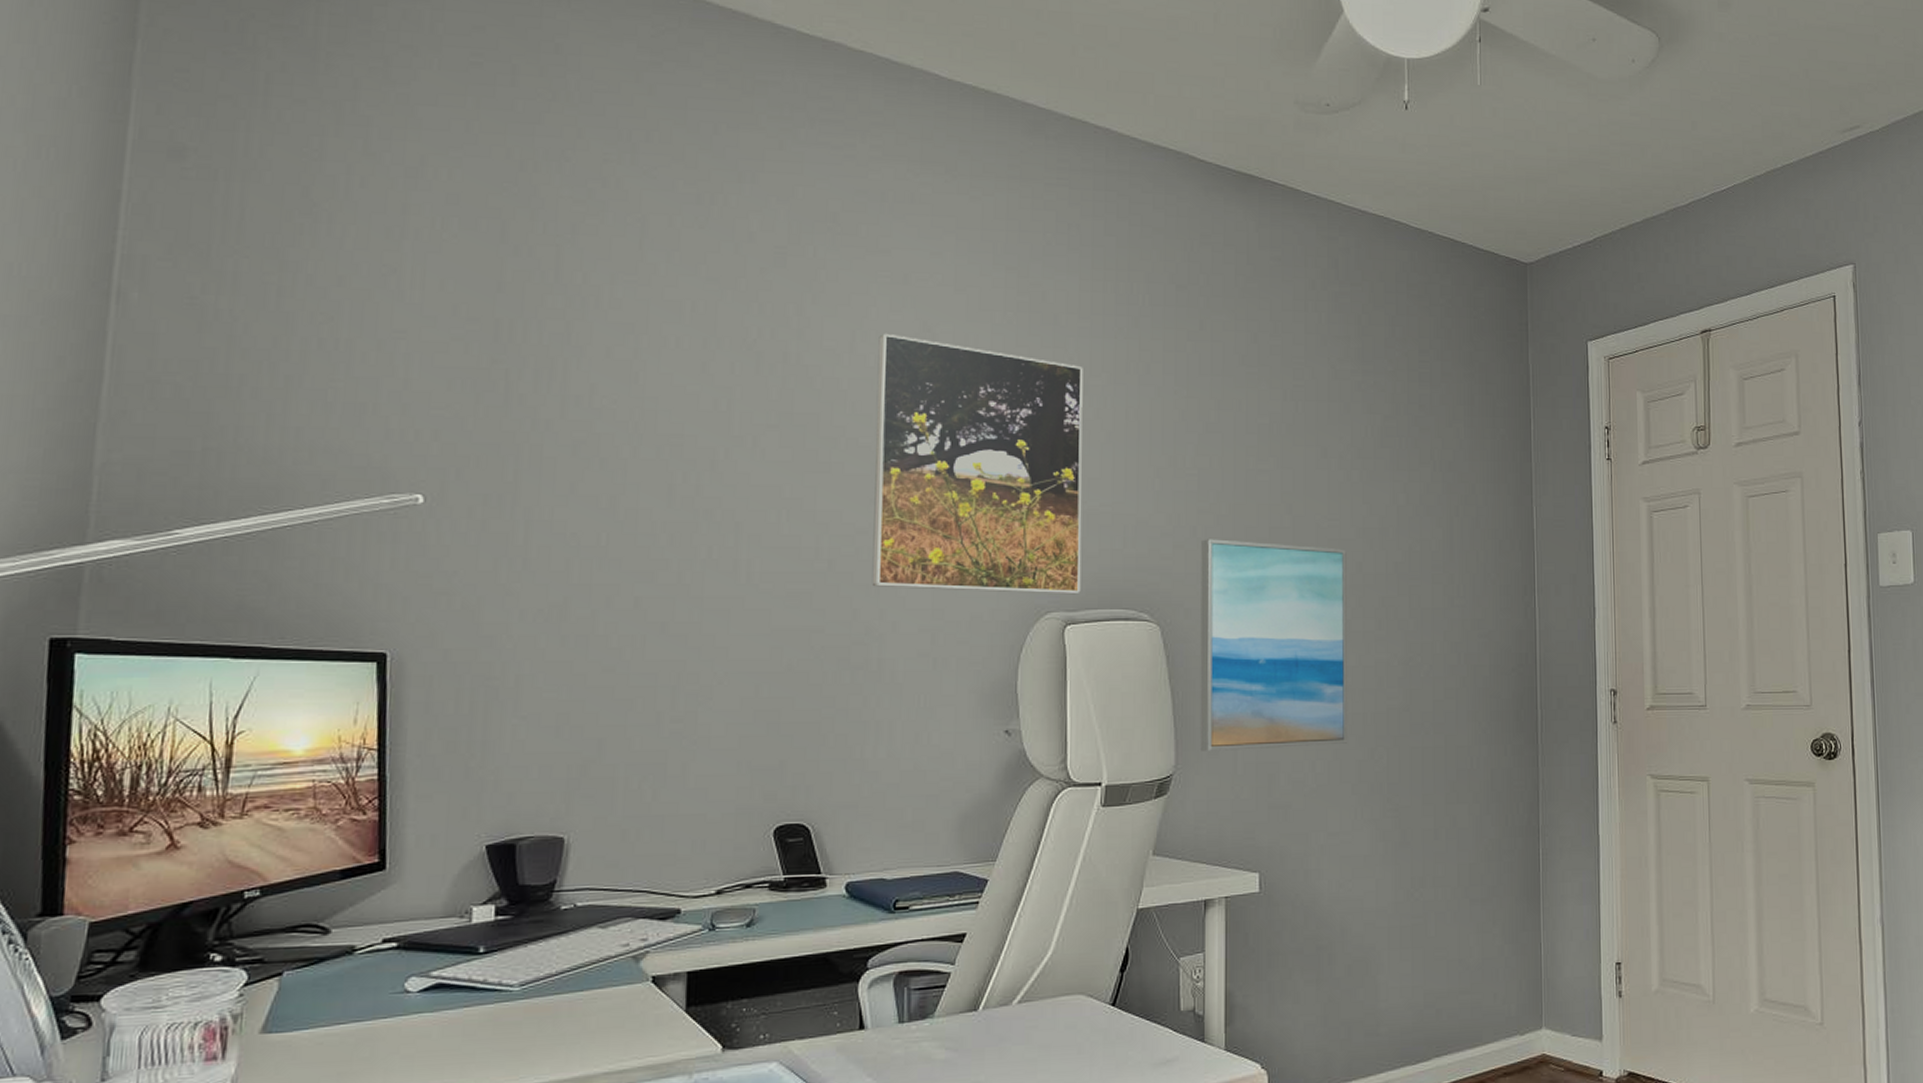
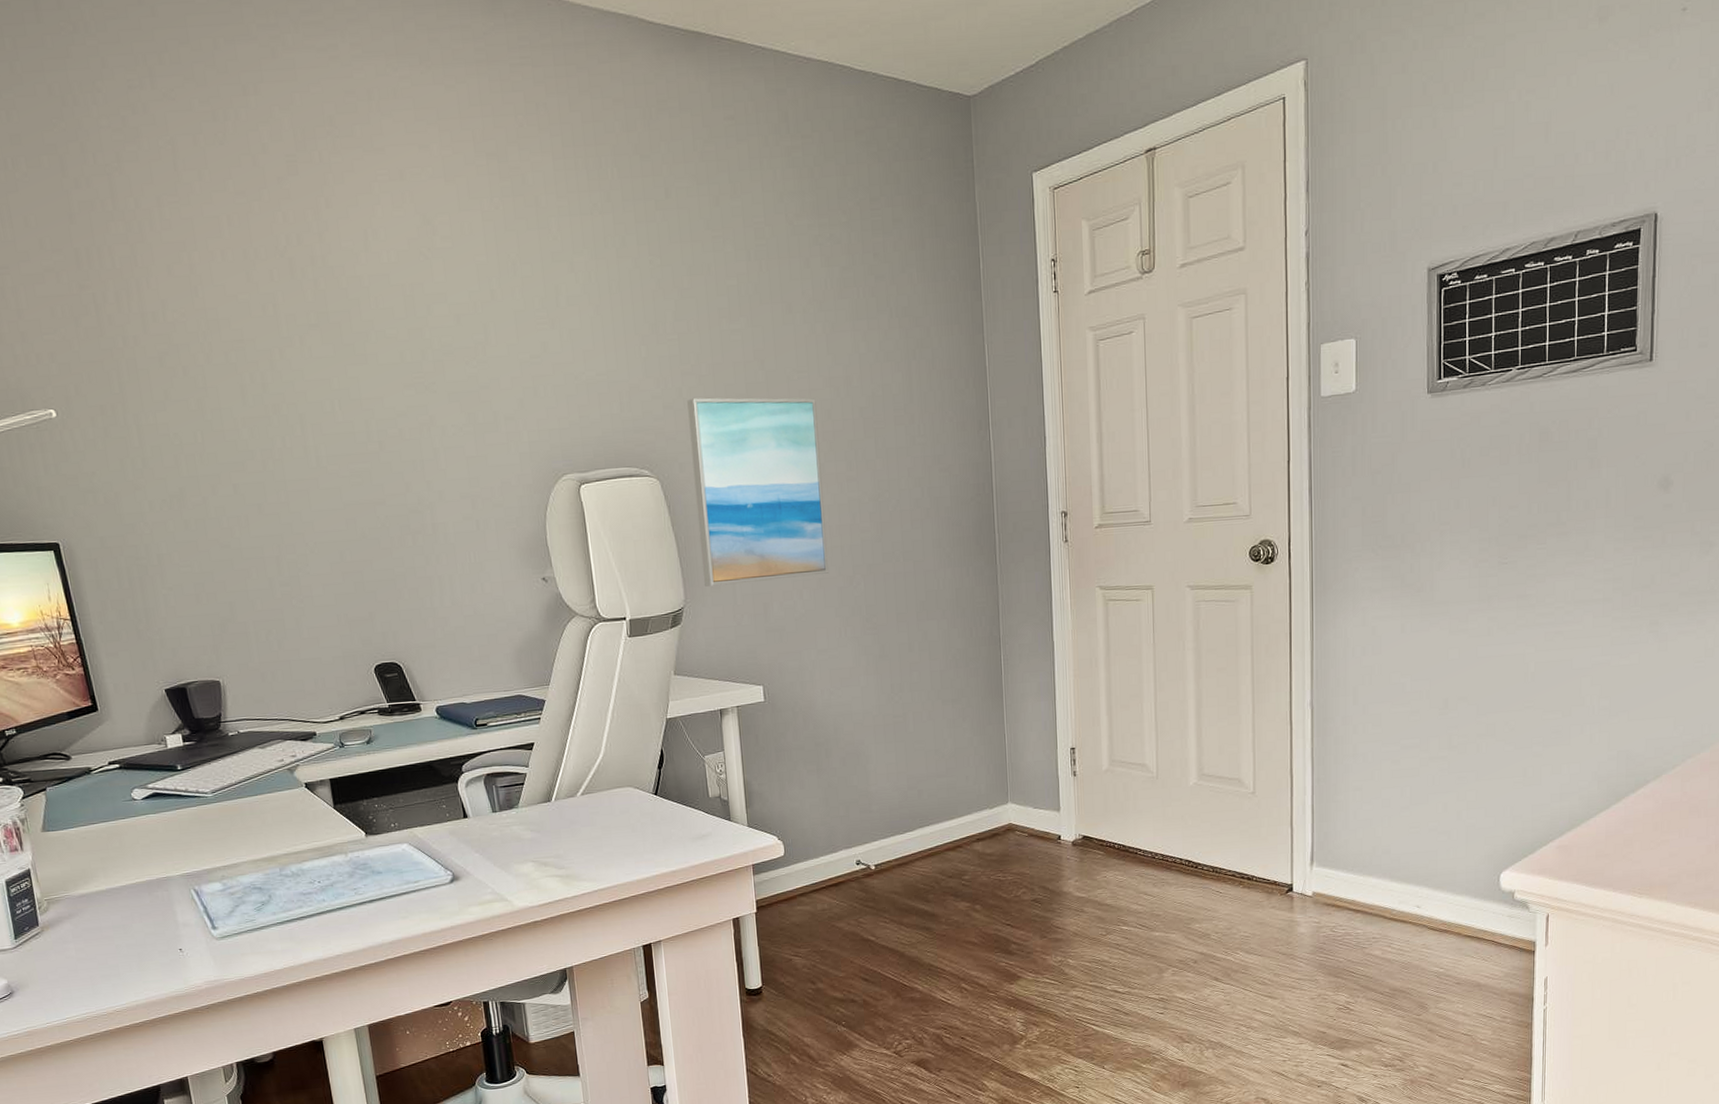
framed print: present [871,333,1083,595] -> none [387,229,589,462]

